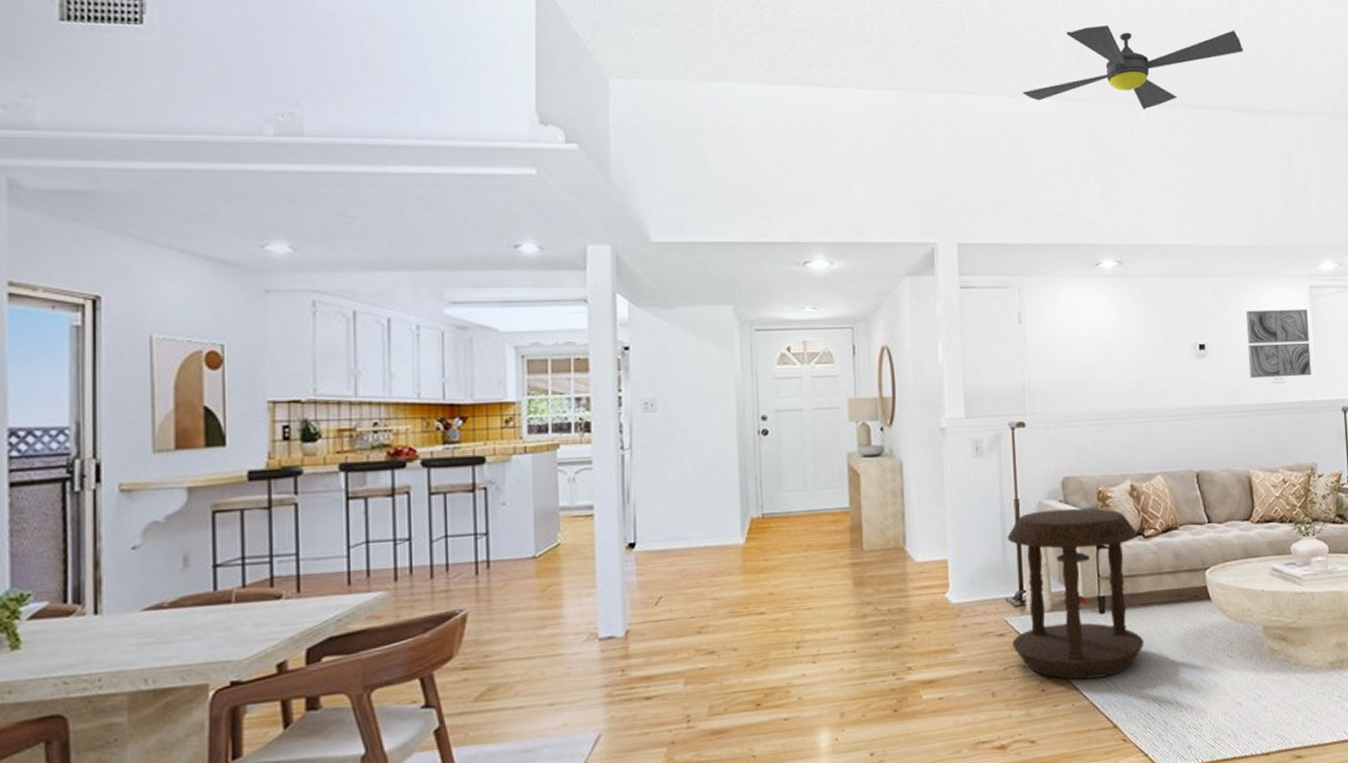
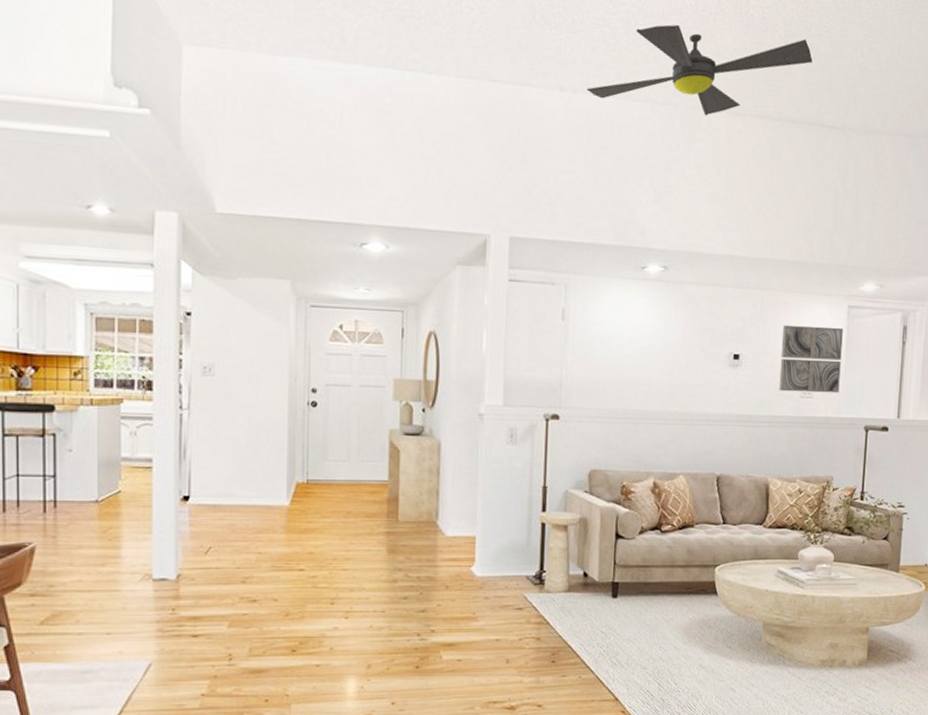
side table: present [1007,508,1145,680] -> none [529,499,656,656]

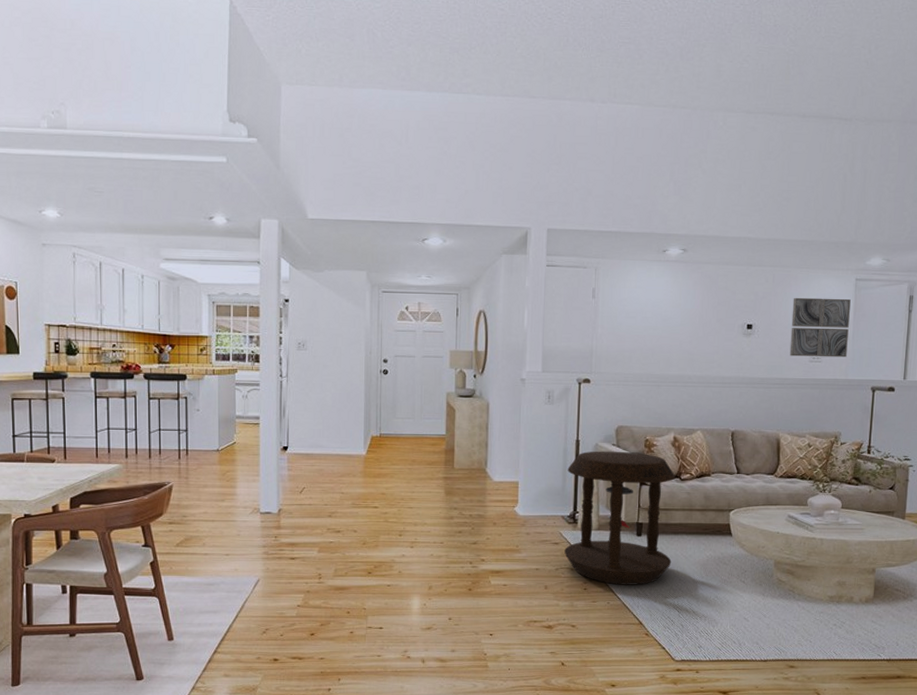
side table: none [529,499,656,656] -> present [564,451,676,585]
ceiling fan: present [586,24,813,116] -> none [614,37,822,116]

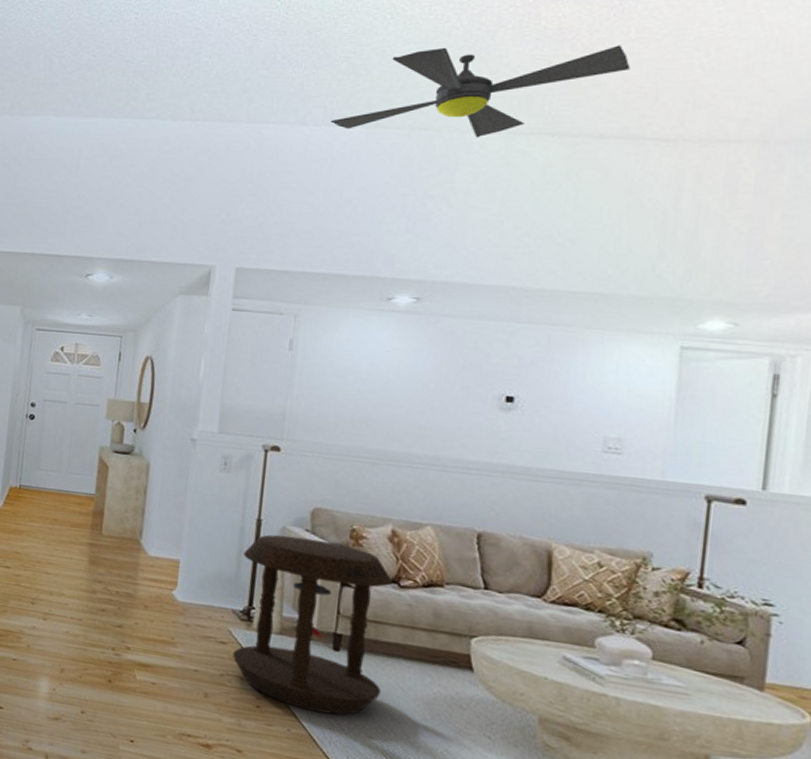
ceiling fan: none [614,37,822,116] -> present [330,45,631,138]
wall art: present [789,297,851,358] -> none [570,365,672,452]

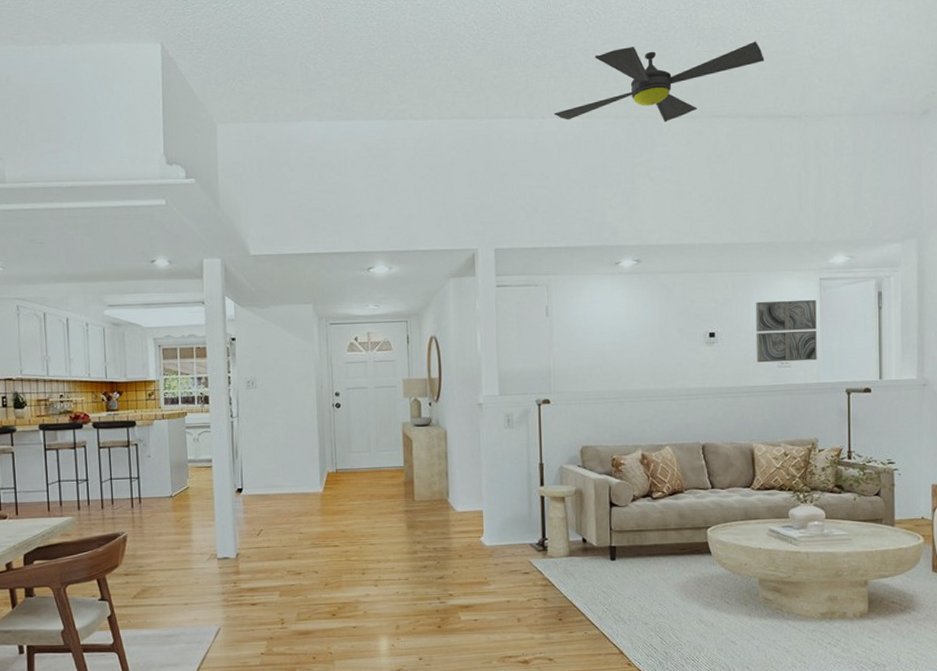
side table: present [233,534,393,715] -> none [533,472,650,613]
wall art: none [570,365,672,452] -> present [755,299,817,363]

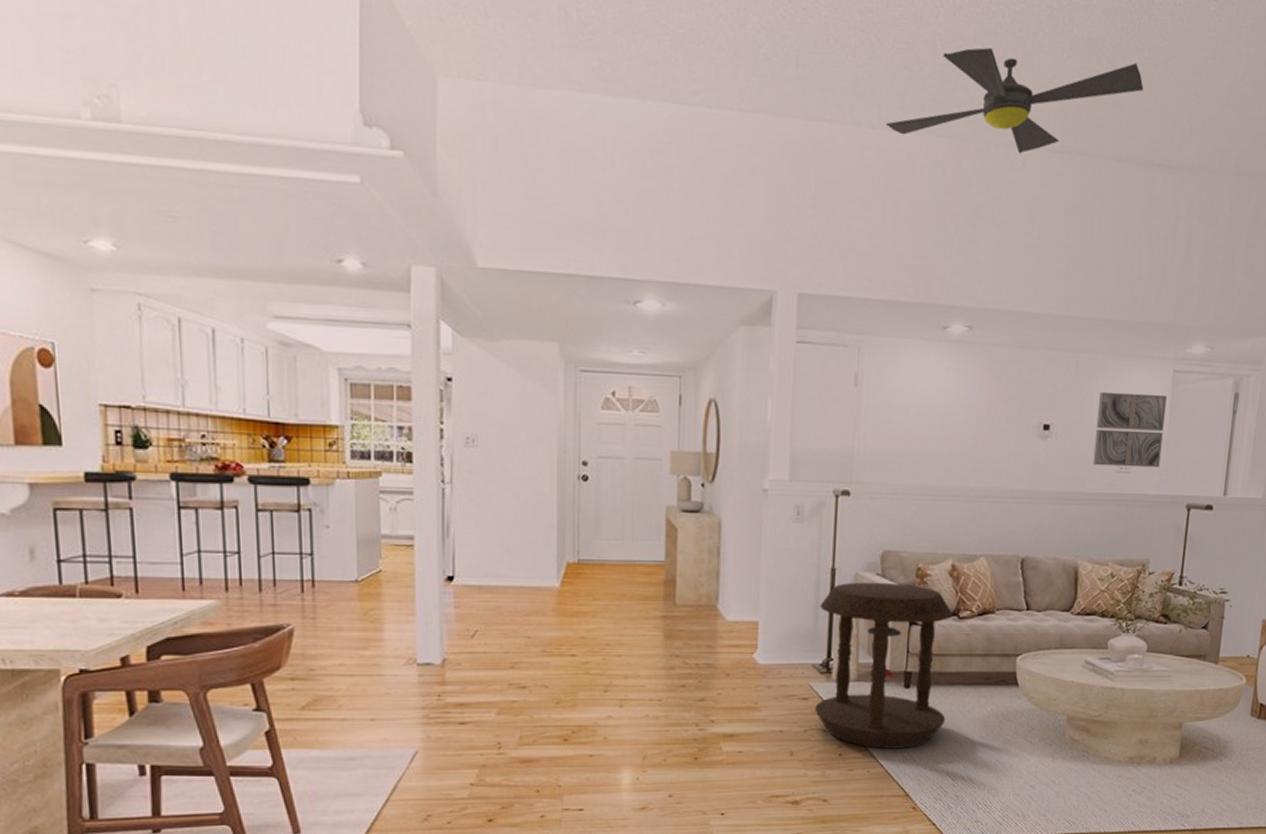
side table: none [533,472,650,613] -> present [815,582,953,749]

